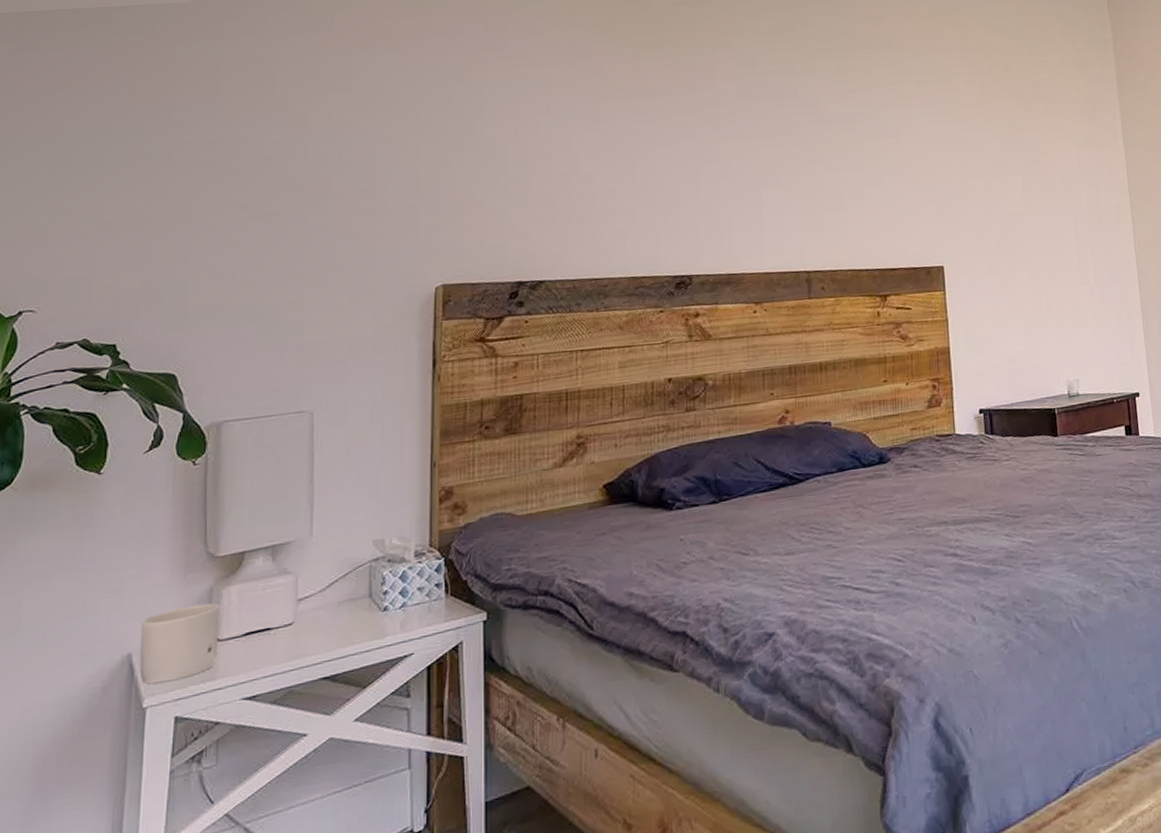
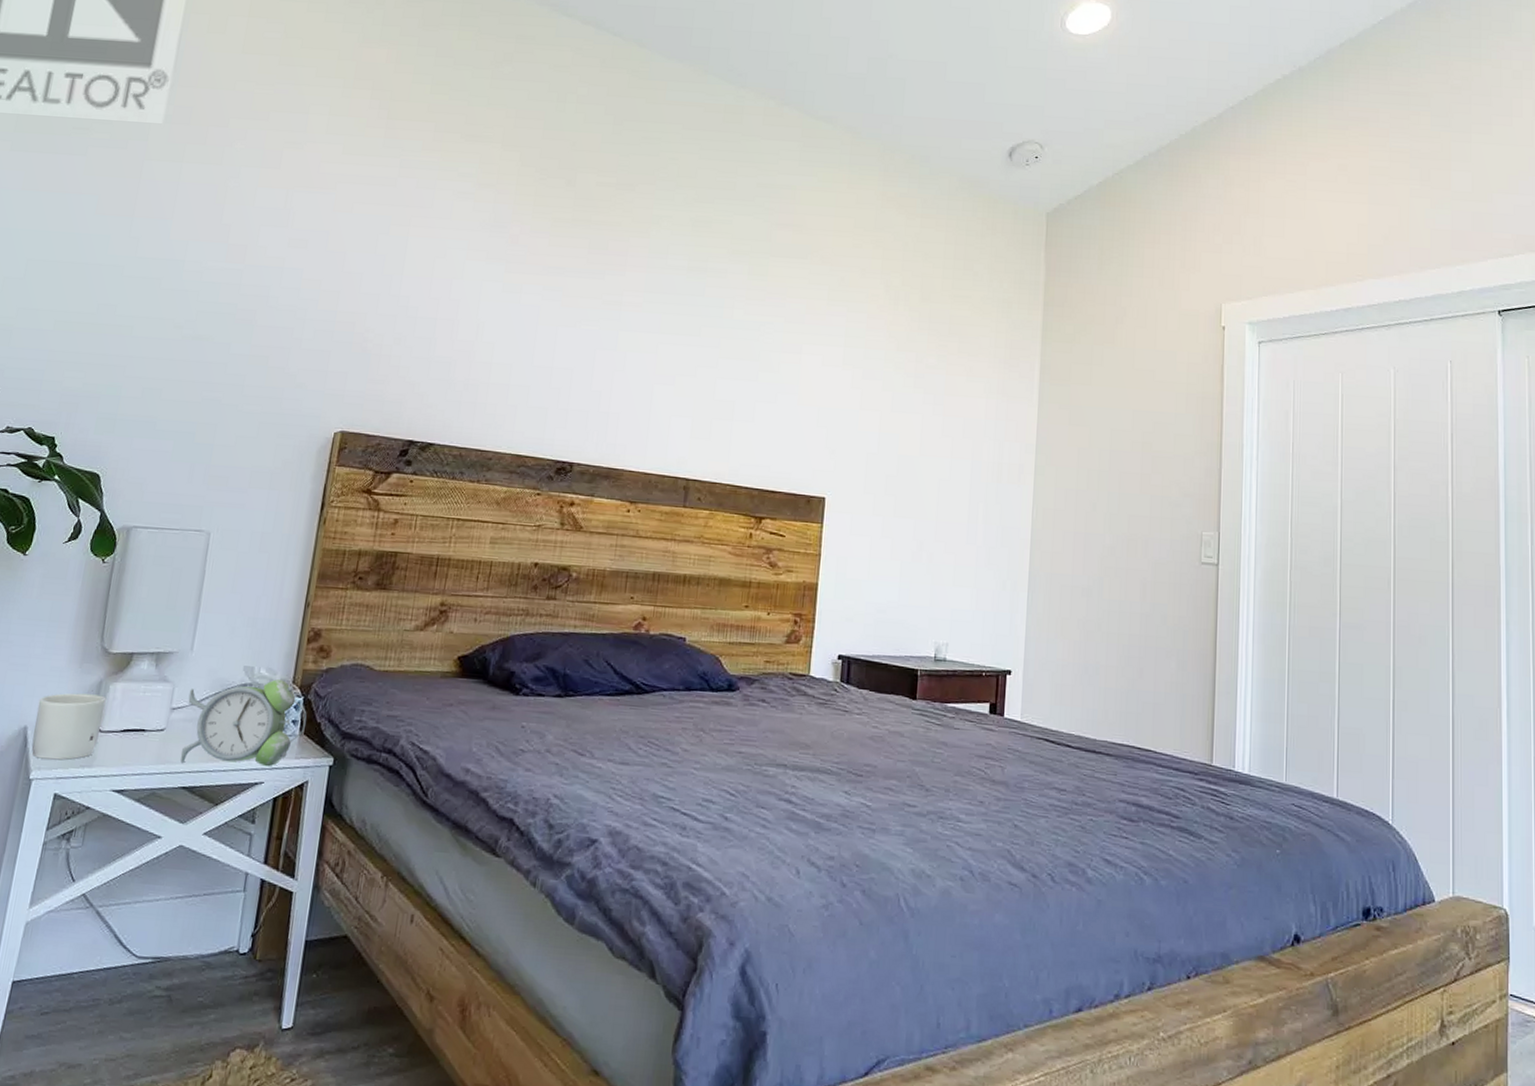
alarm clock: none [315,545,452,654] -> present [180,679,307,767]

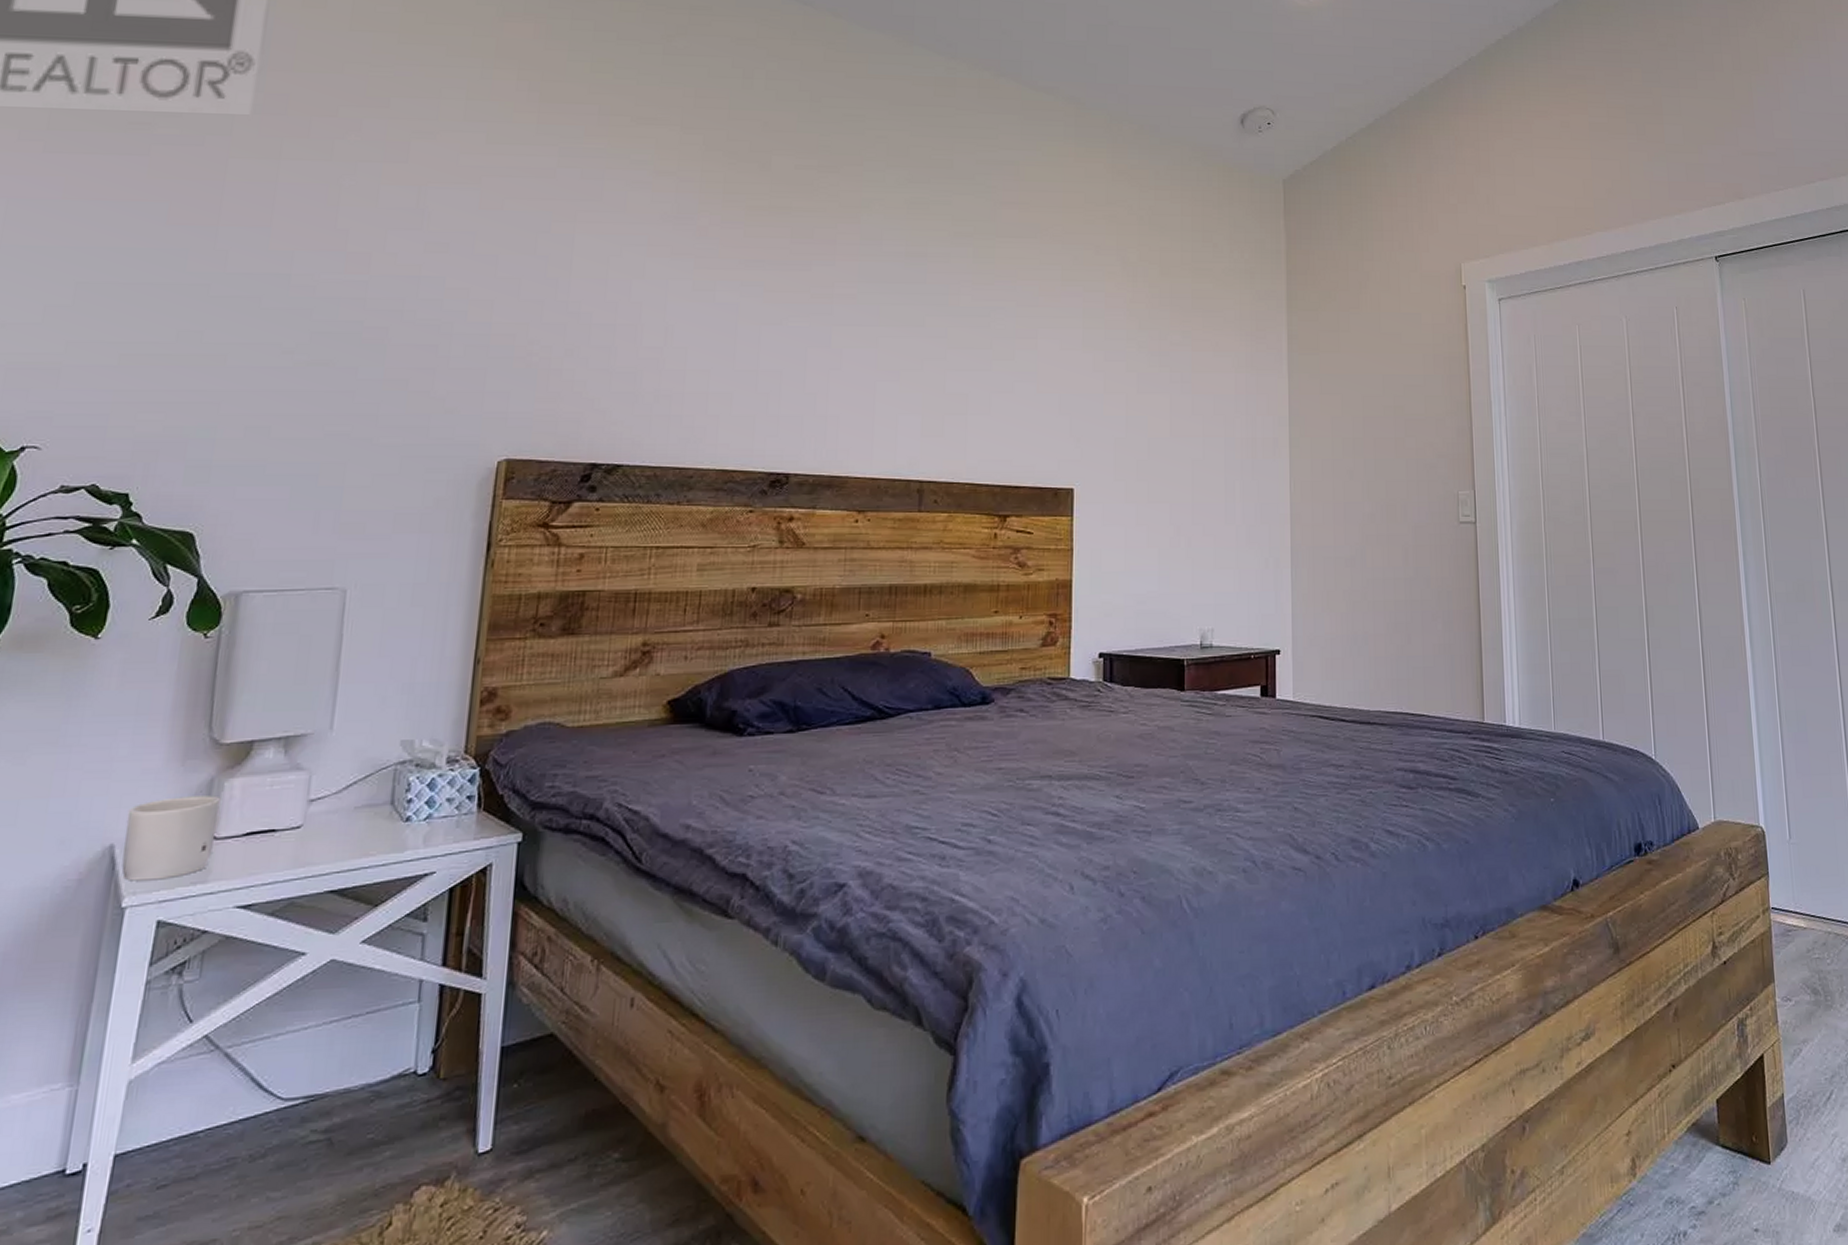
alarm clock: present [180,679,307,767] -> none [324,751,486,864]

